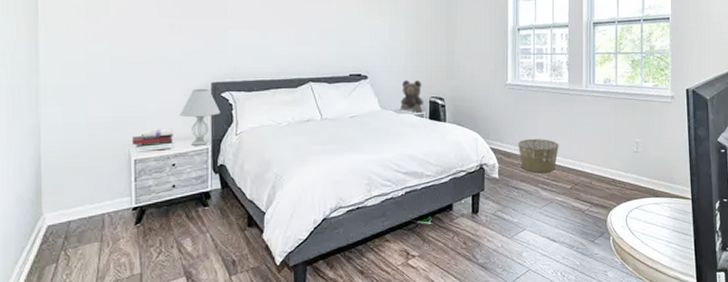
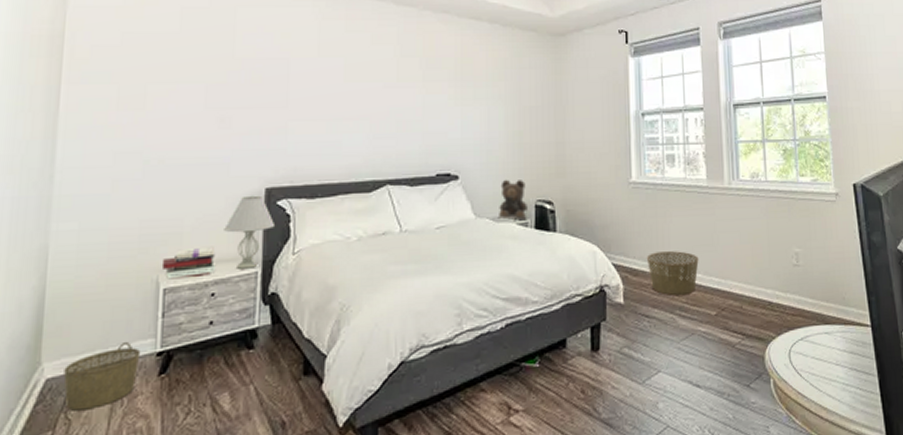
basket: none [61,198,120,250] -> present [63,341,141,411]

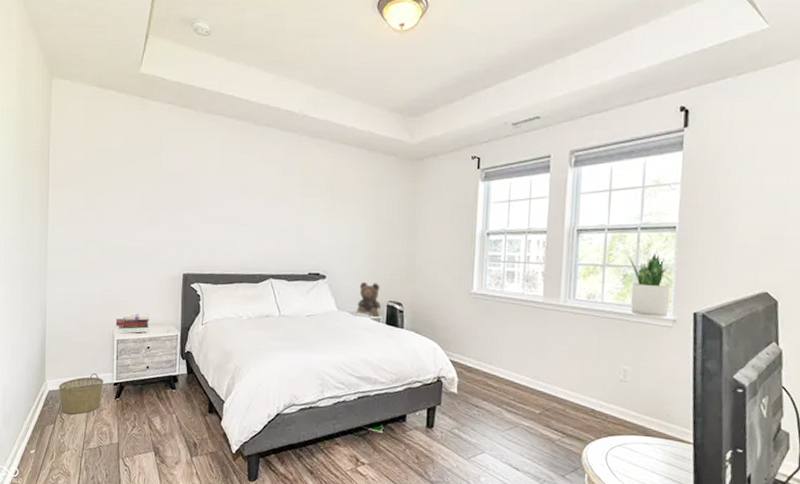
table lamp: present [224,195,276,269] -> none [155,278,190,332]
basket: present [647,251,699,296] -> none [481,354,529,394]
planter: none [786,125,830,193] -> present [628,253,671,318]

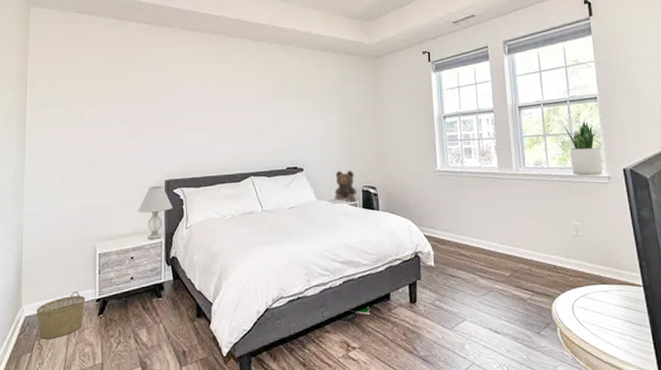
books: present [115,313,150,334] -> none [97,223,133,247]
table lamp: none [155,278,190,332] -> present [138,185,173,239]

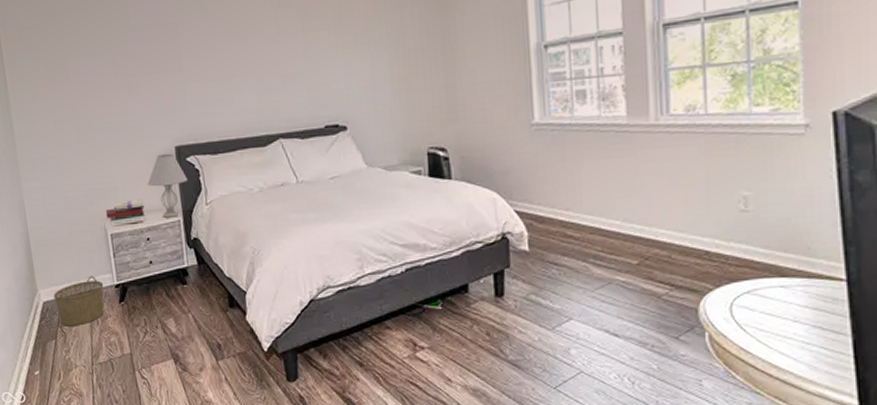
books: none [97,223,133,247] -> present [105,198,146,227]
teddy bear: present [335,170,357,202] -> none [390,127,421,169]
planter: present [563,121,603,176] -> none [736,40,799,125]

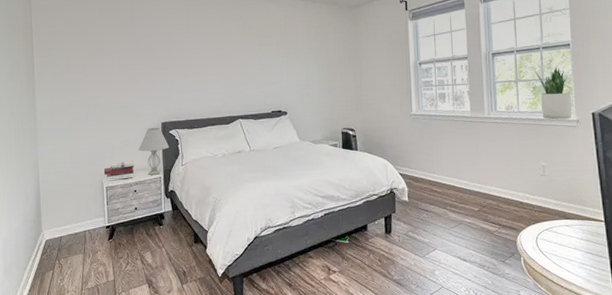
basket: present [53,275,104,326] -> none [55,219,97,259]
planter: none [736,40,799,125] -> present [535,67,572,120]

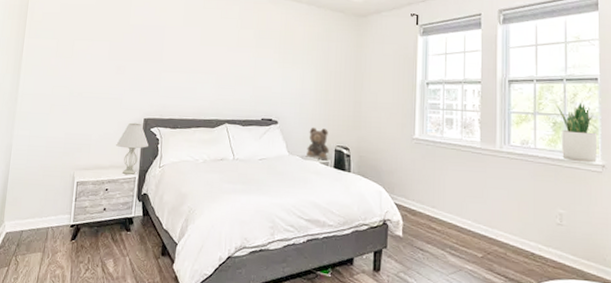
books: present [103,160,135,181] -> none [76,156,110,176]
teddy bear: none [316,113,337,143] -> present [306,127,330,161]

